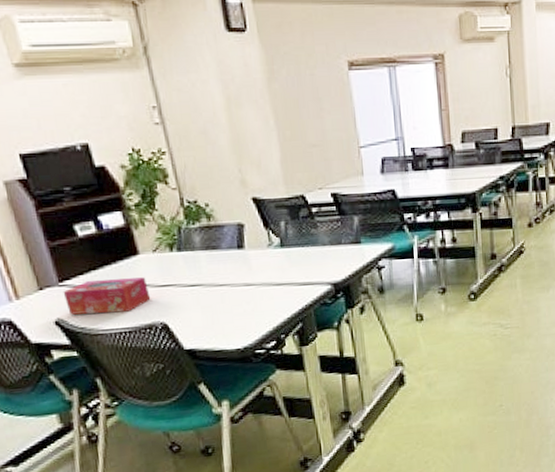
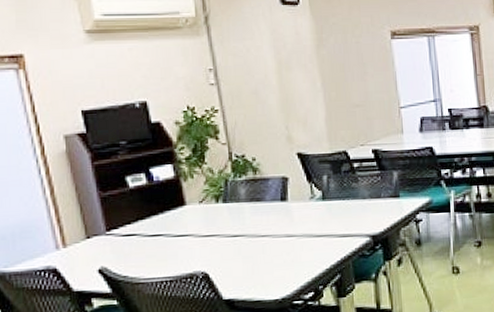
tissue box: present [63,277,151,315] -> none [109,227,194,263]

